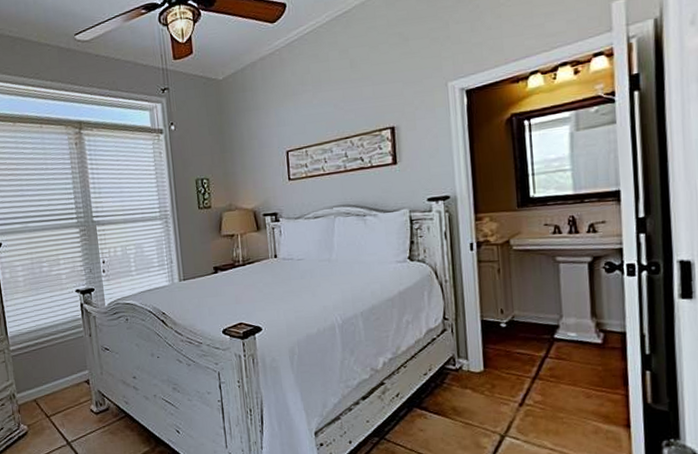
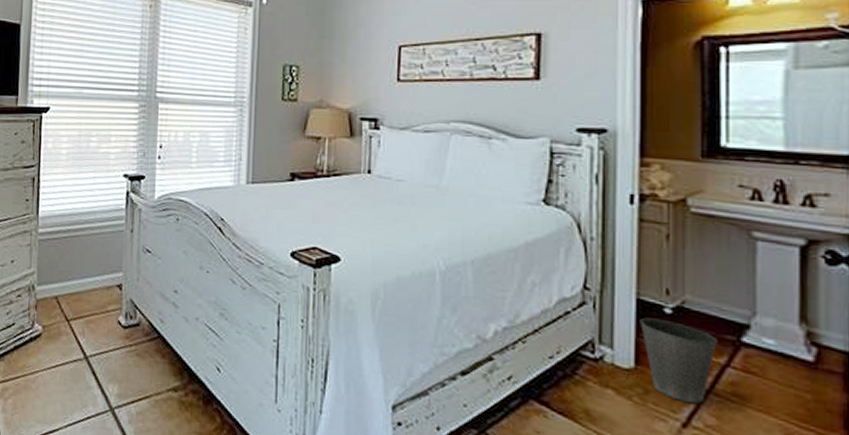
waste basket: none [485,332,538,389] -> present [640,317,717,404]

